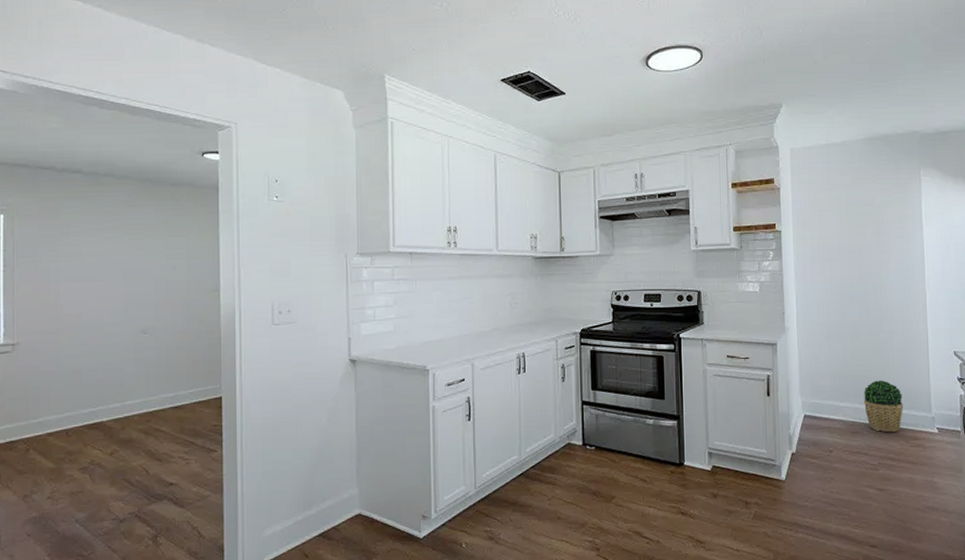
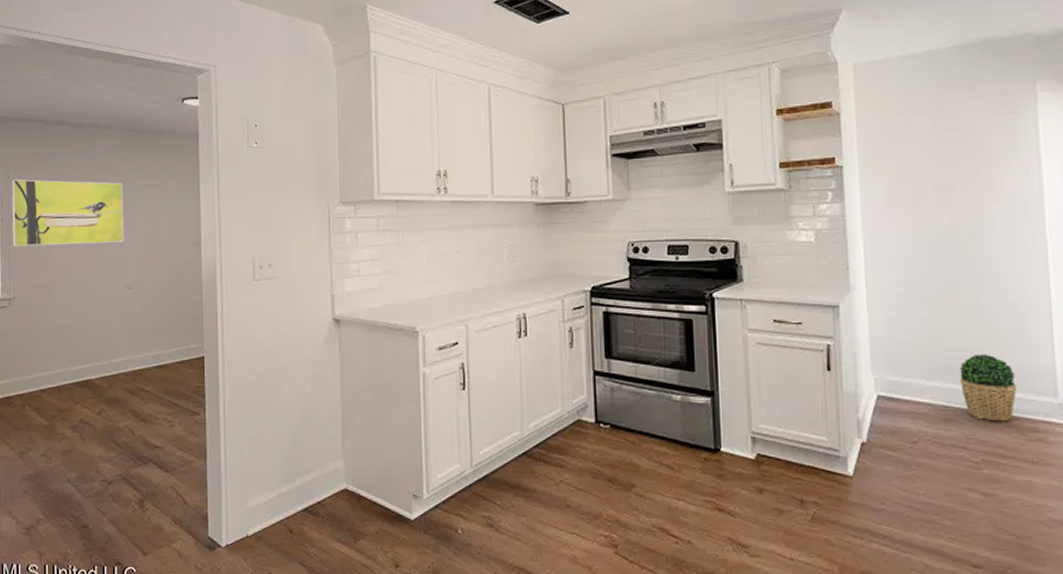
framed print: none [17,226,140,293] -> present [12,179,124,247]

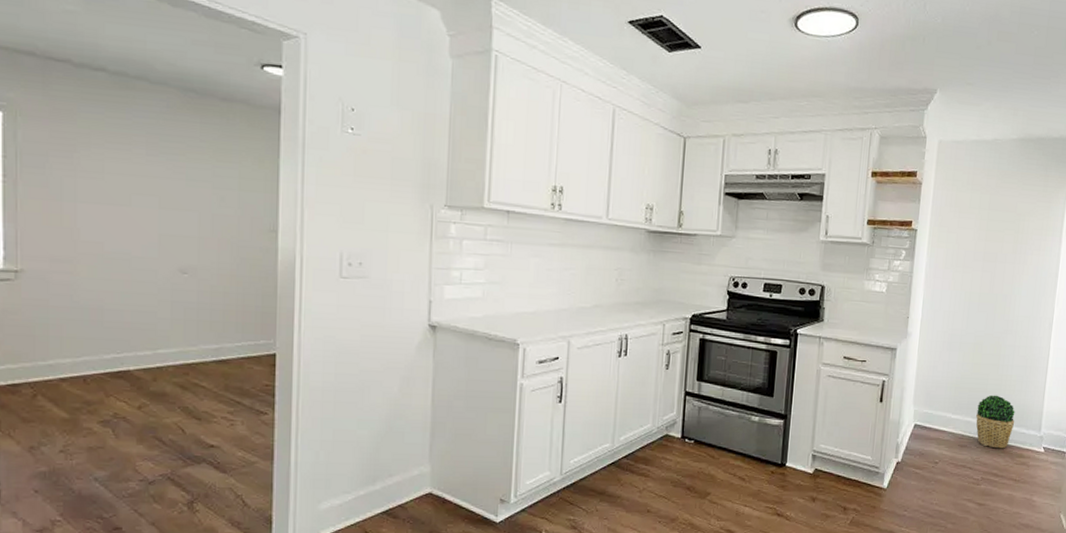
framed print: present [12,179,124,247] -> none [21,128,179,220]

